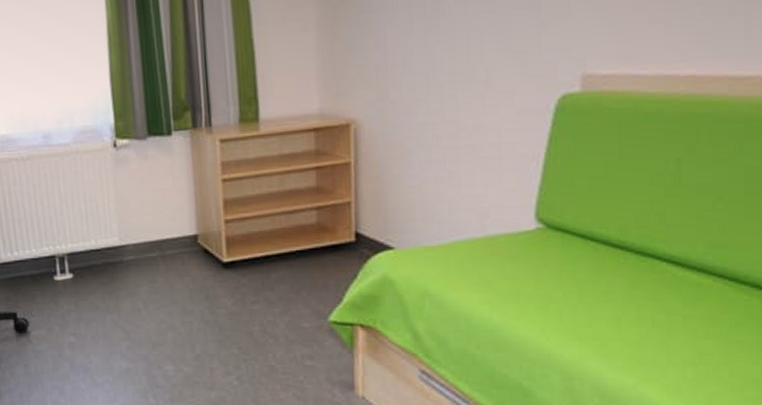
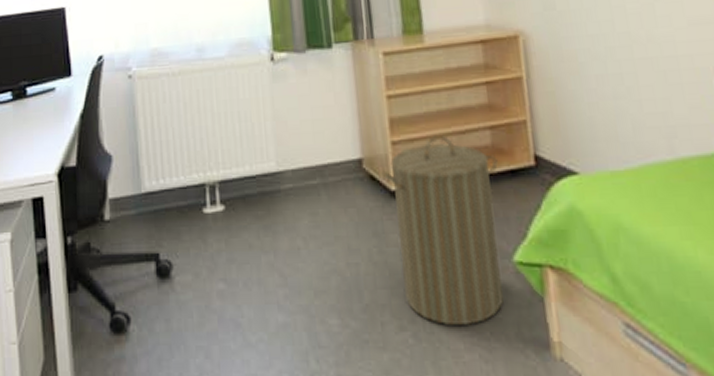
laundry hamper: none [215,214,321,372] -> present [382,134,504,326]

